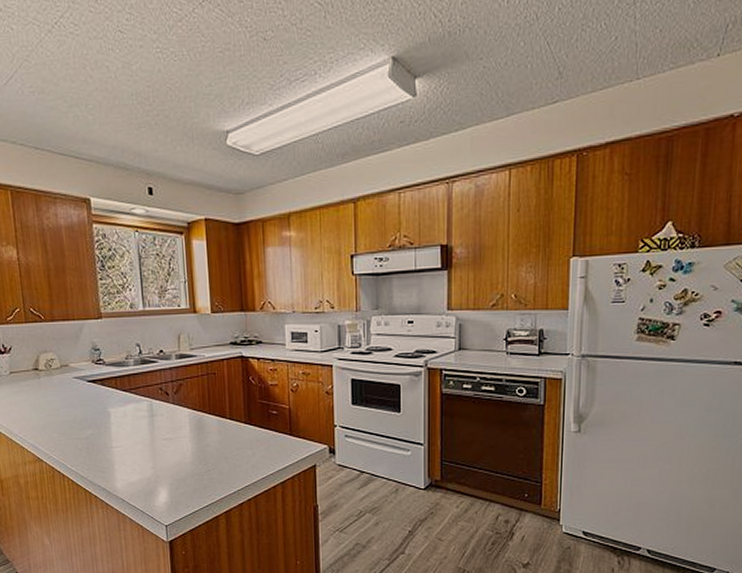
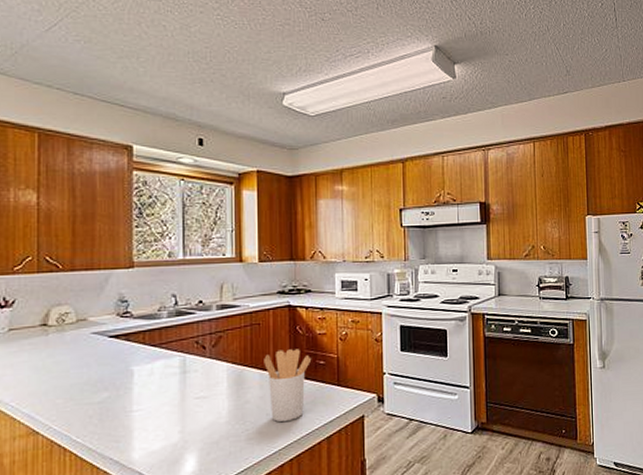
utensil holder: none [220,398,265,465] -> present [264,349,312,422]

